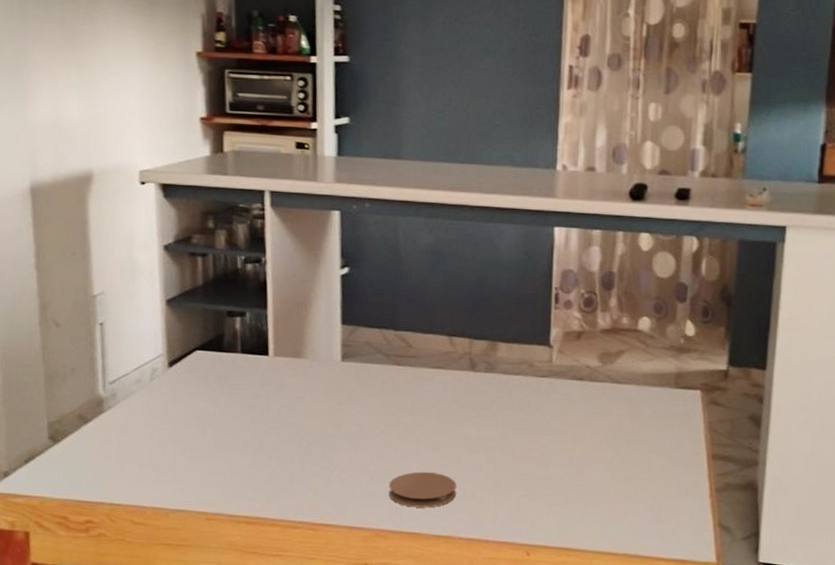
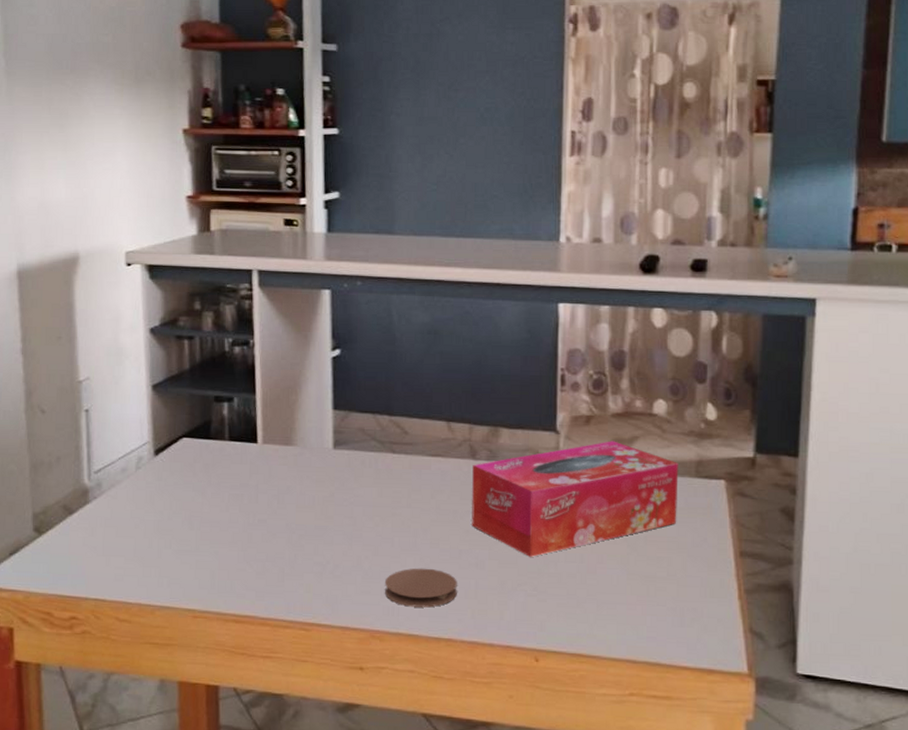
tissue box: none [470,354,660,461] -> present [472,441,679,557]

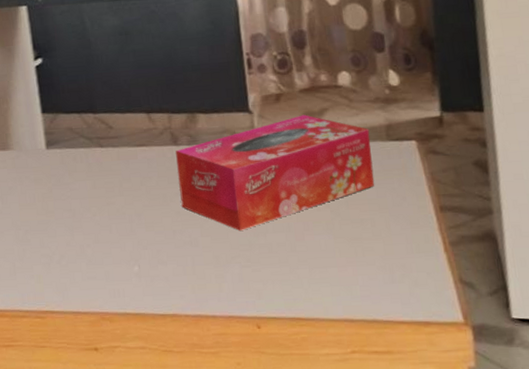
coaster: present [384,568,457,608] -> none [107,250,176,288]

